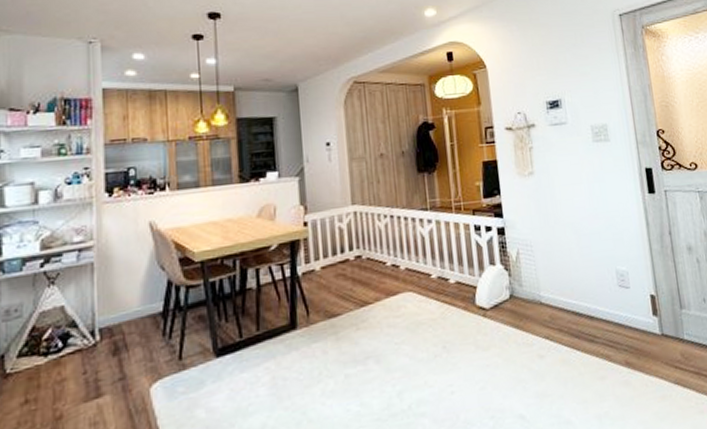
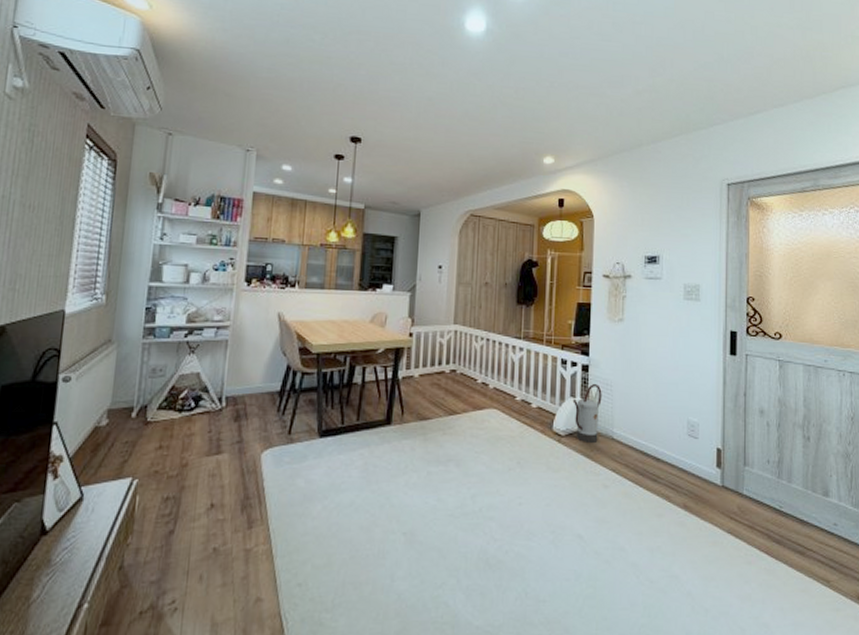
watering can: none [492,247,526,313] -> present [572,384,602,443]

